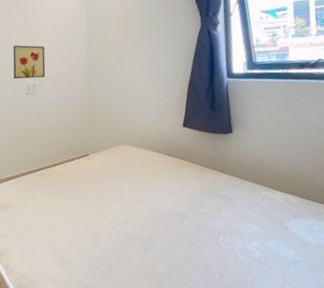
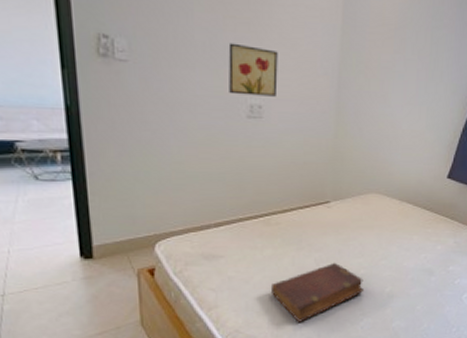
diary: none [47,208,126,268] -> present [270,262,365,322]

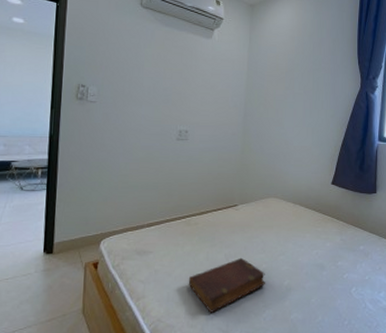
wall art: present [228,43,278,97] -> none [165,87,201,124]

